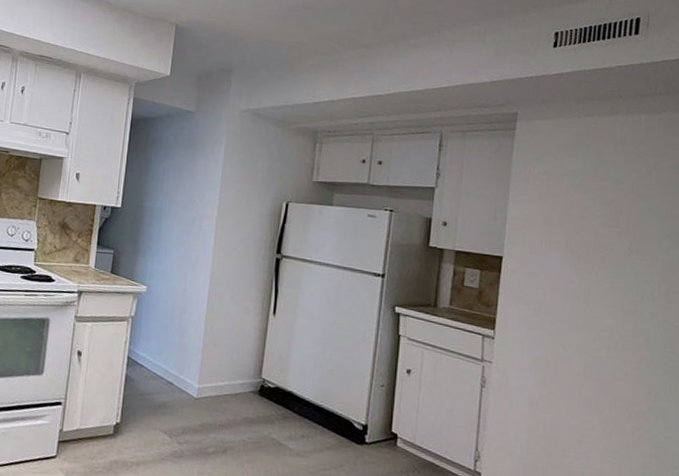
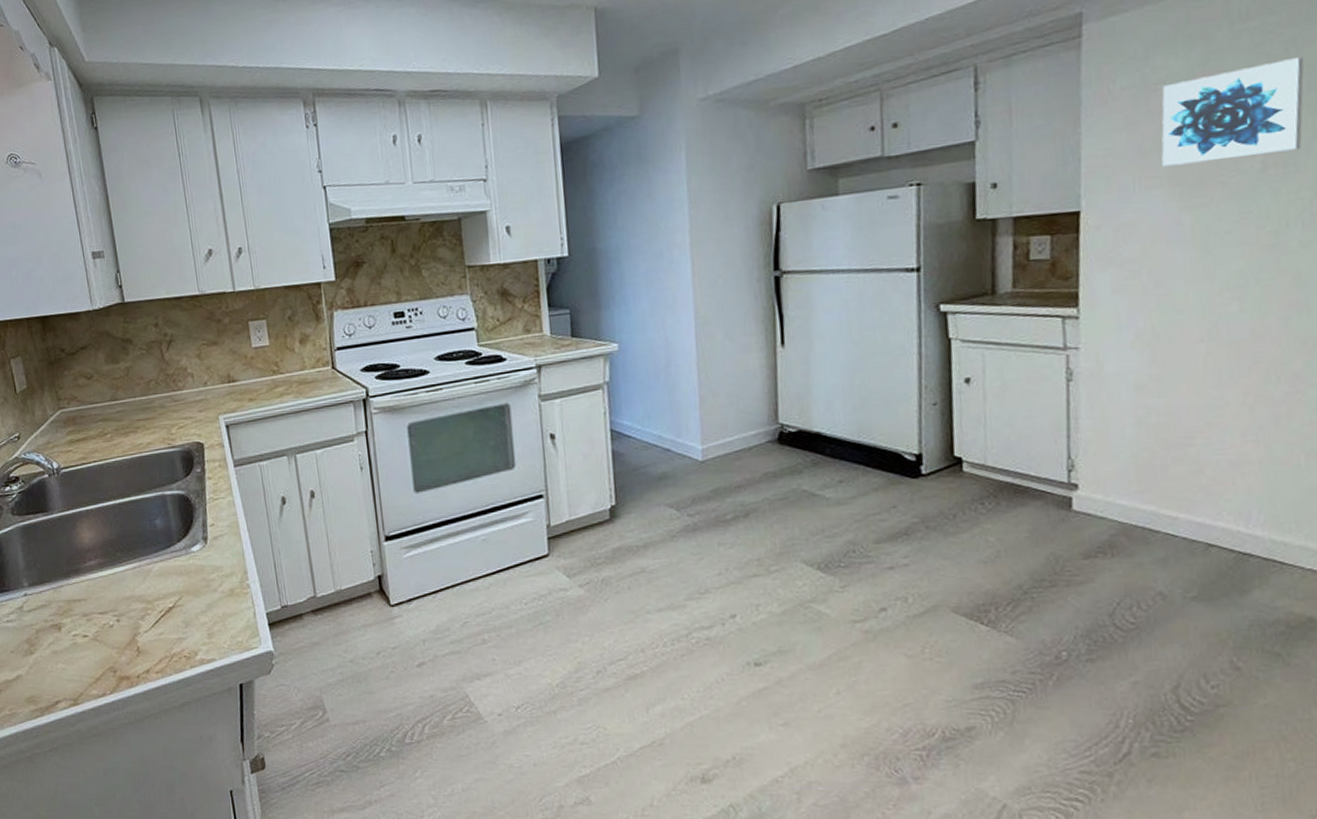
wall art: none [562,177,661,245] -> present [1161,57,1305,167]

